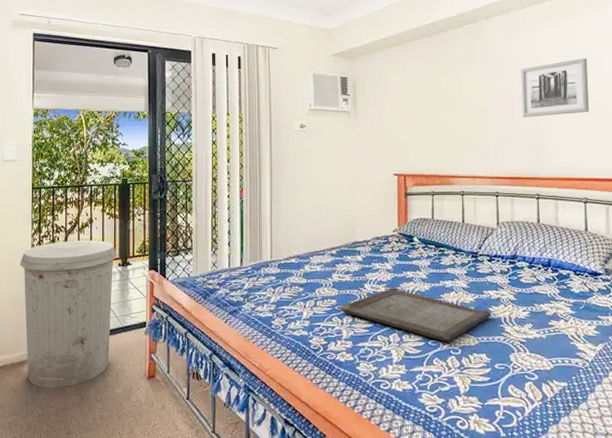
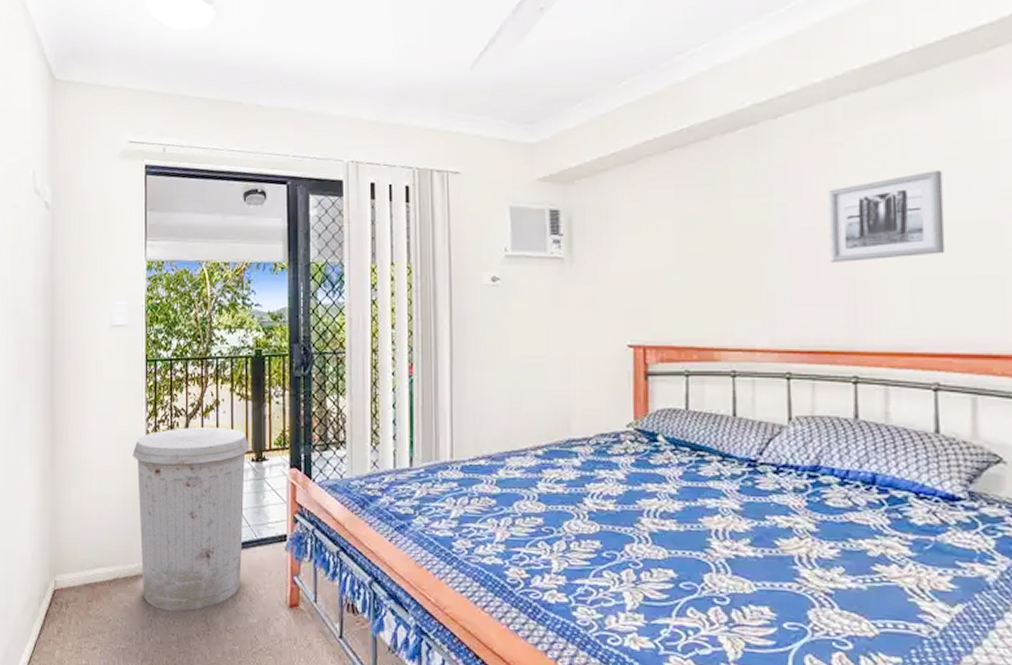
serving tray: present [340,288,491,342] -> none [549,505,778,586]

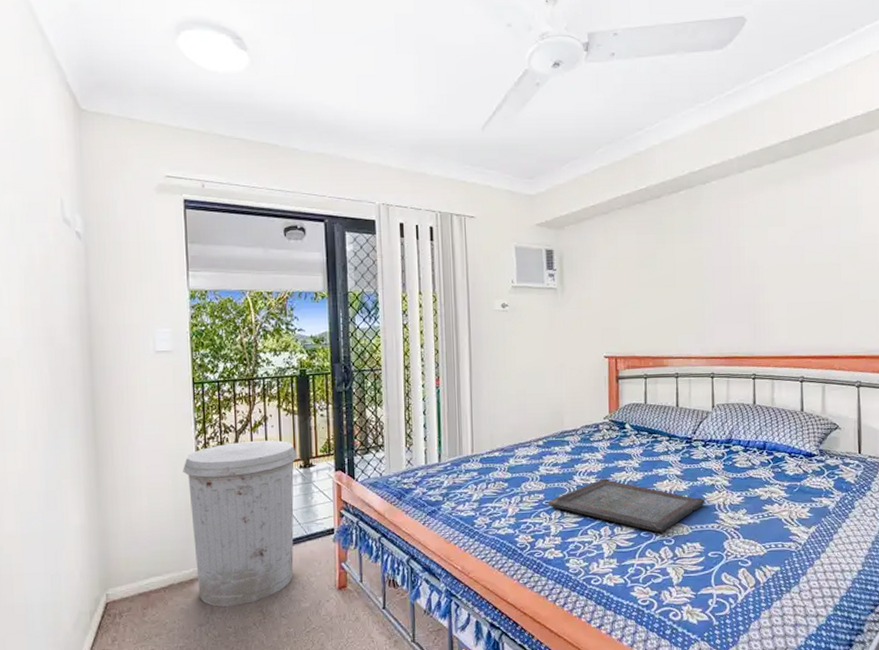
serving tray: none [549,505,778,586] -> present [548,478,705,533]
wall art: present [827,170,946,262] -> none [738,227,809,292]

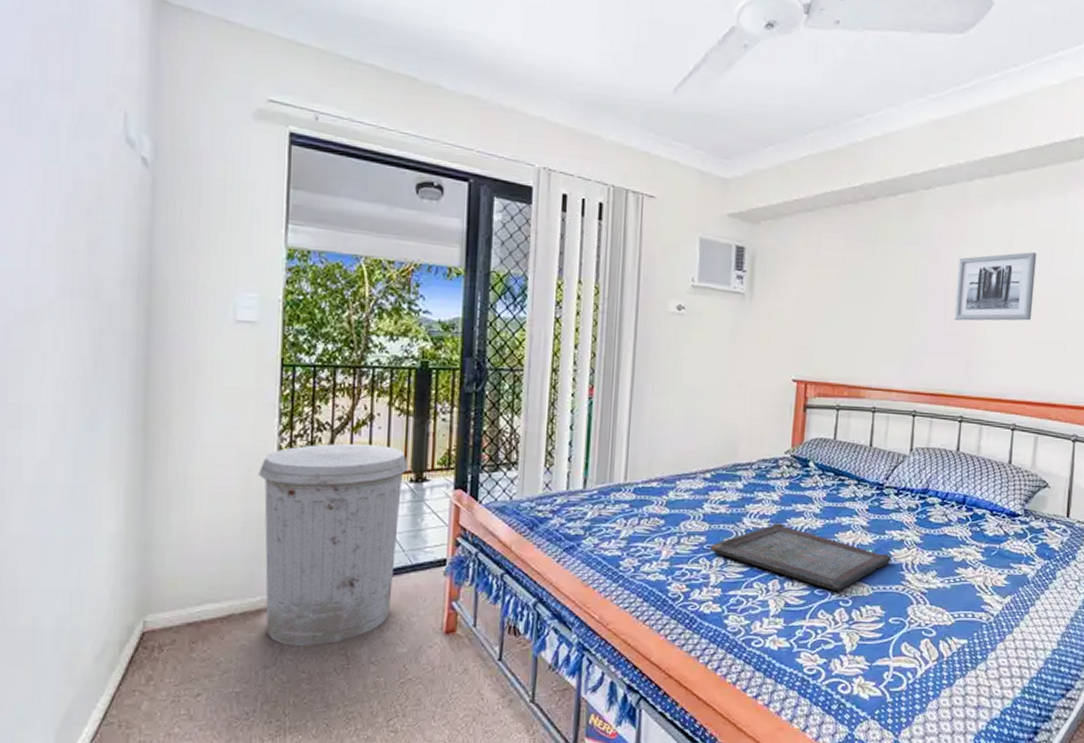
wall art: none [738,227,809,292] -> present [954,252,1037,321]

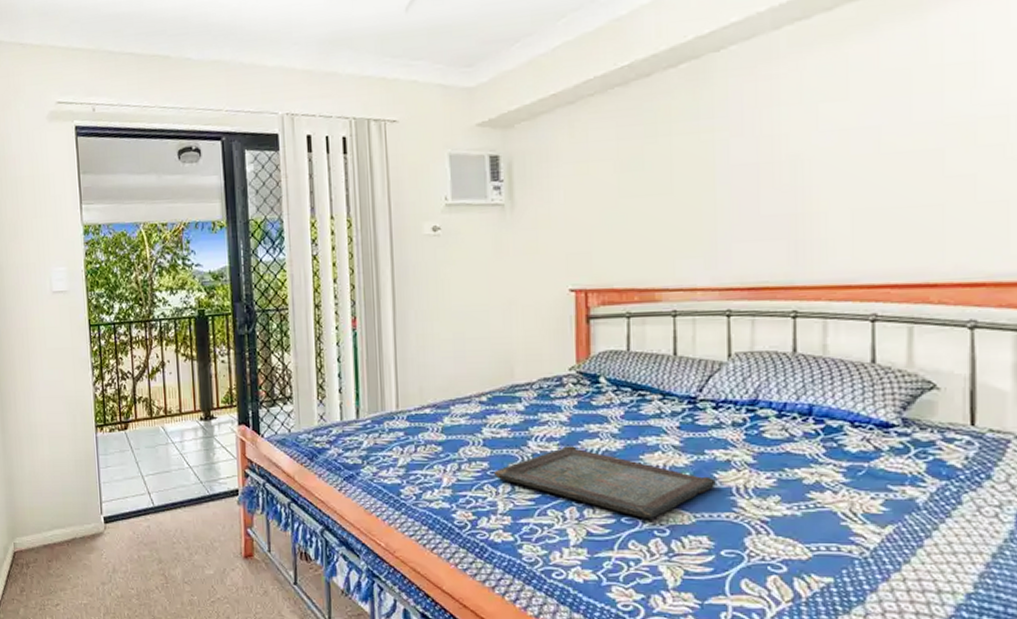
trash can: present [258,443,409,646] -> none [81,388,198,566]
wall art: present [954,252,1037,321] -> none [770,99,887,198]

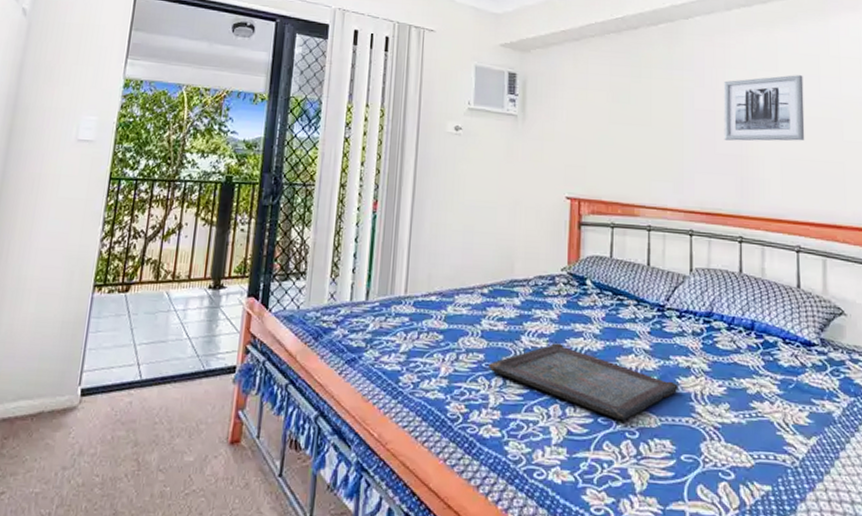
wall art: none [770,99,887,198] -> present [723,75,805,141]

